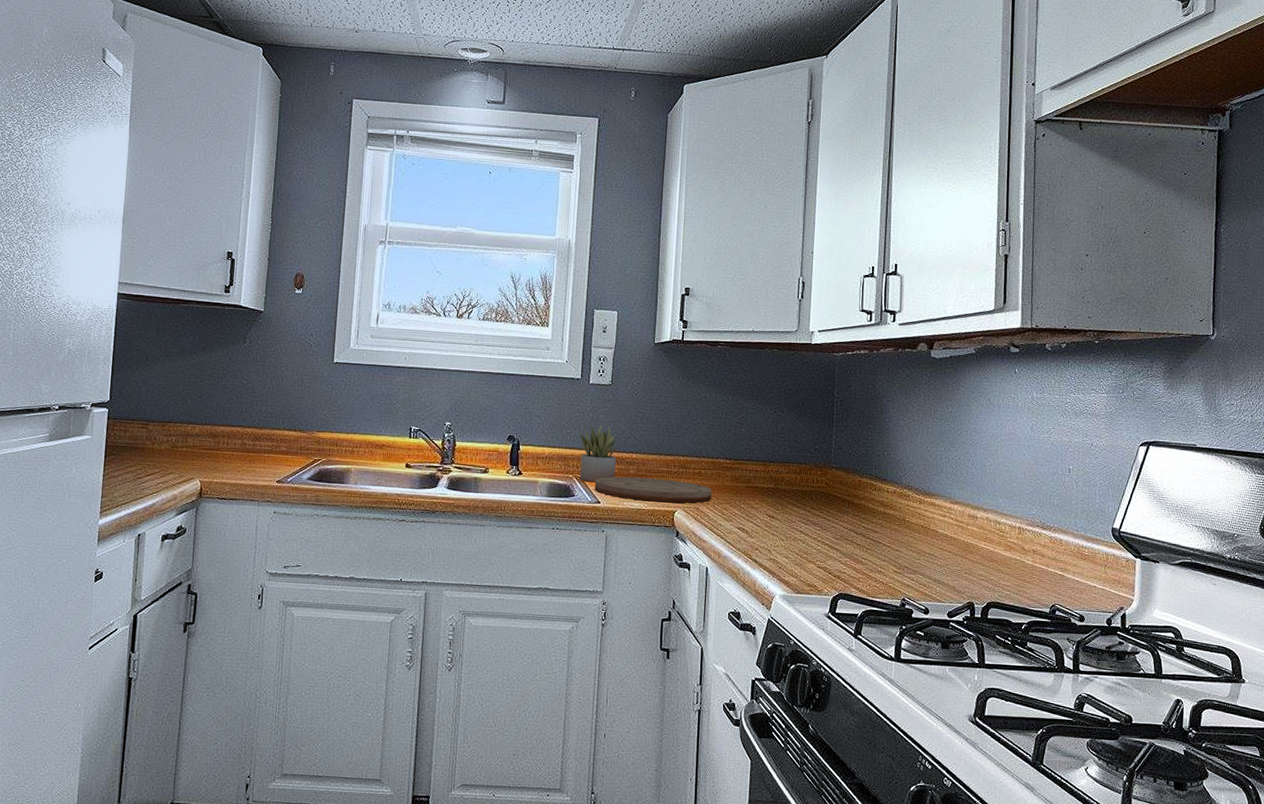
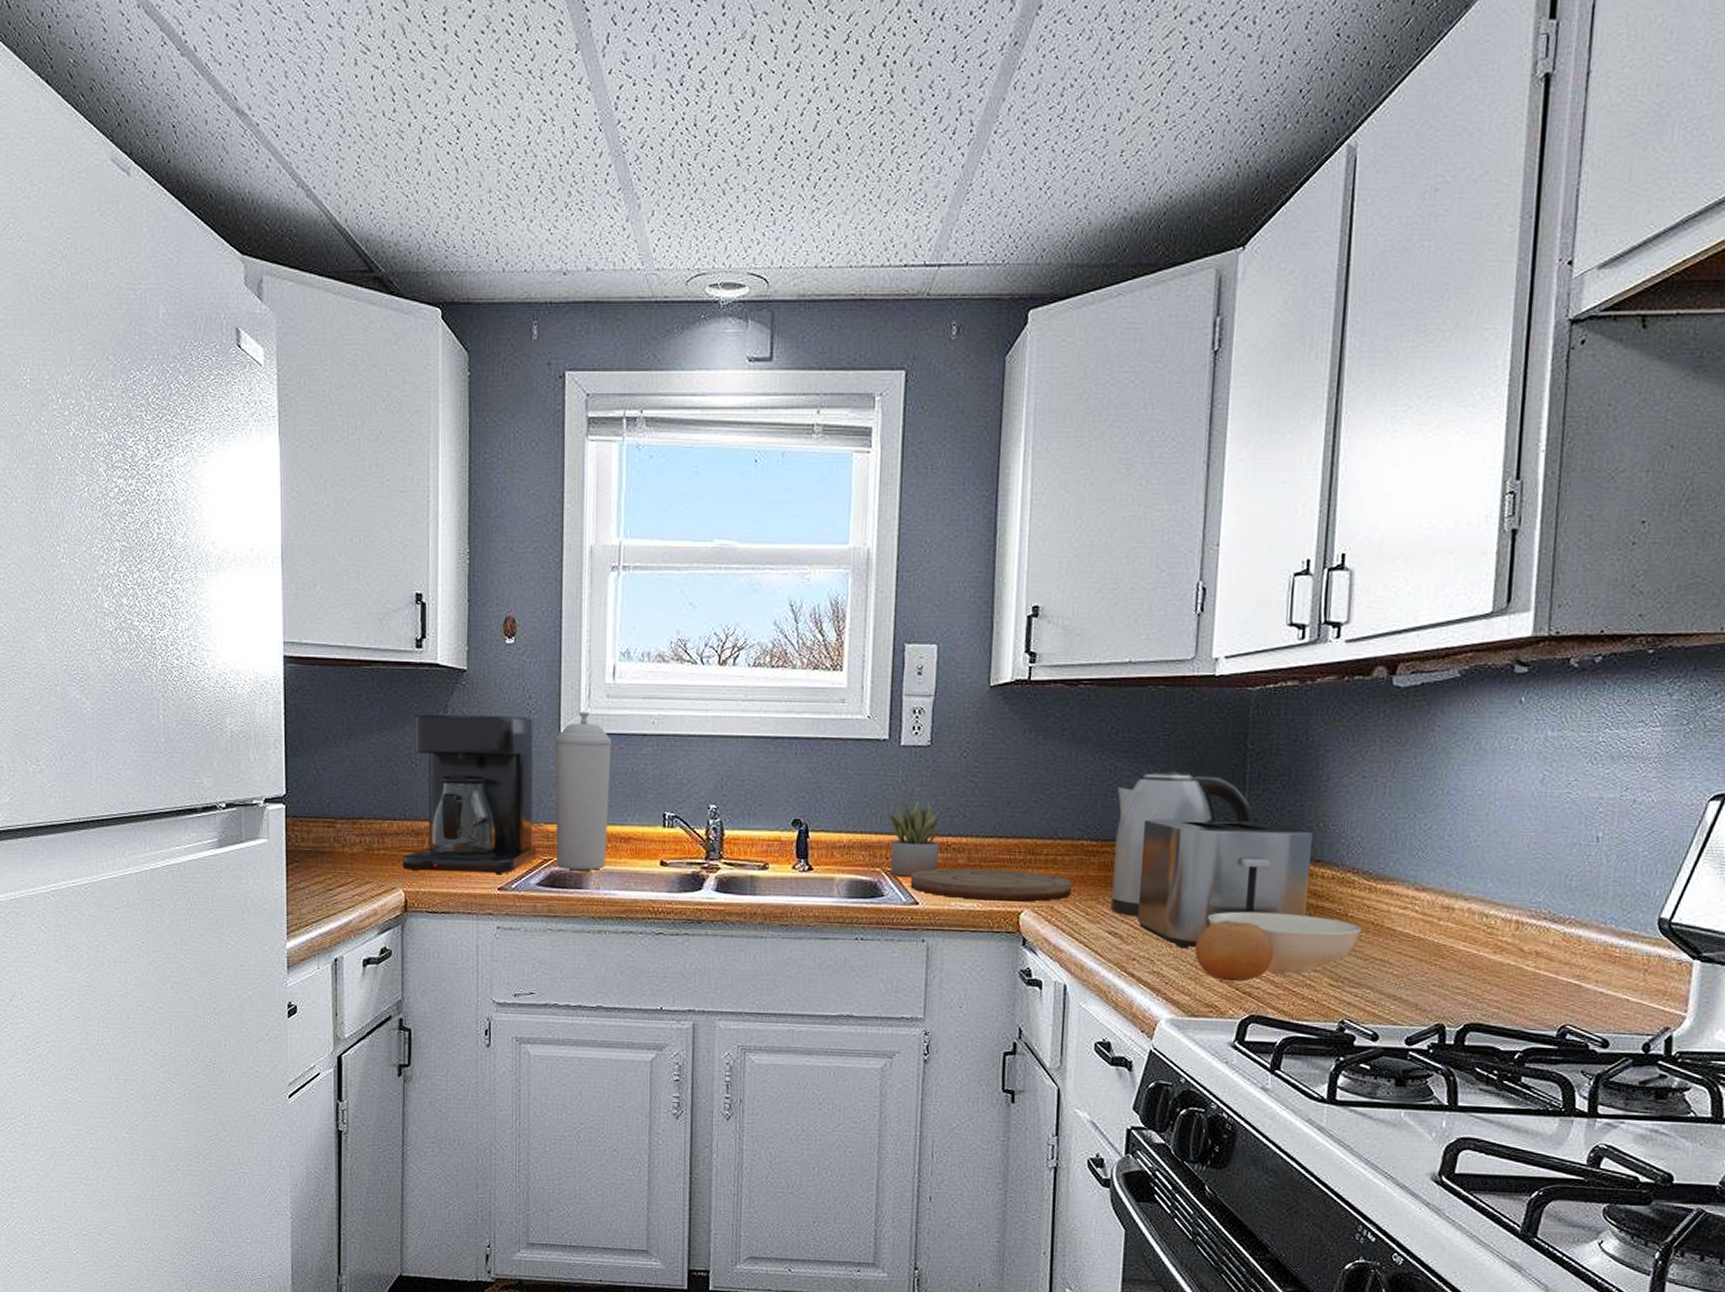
coffee maker: none [200,343,313,470] -> present [402,714,537,874]
canister: none [324,347,373,469] -> present [554,712,612,870]
kettle: none [740,409,839,517] -> present [1110,769,1254,916]
toaster: none [758,444,880,542] -> present [1137,818,1313,948]
fruit: none [799,521,855,568] -> present [1194,920,1274,982]
bowl: none [809,515,915,563] -> present [1208,911,1361,974]

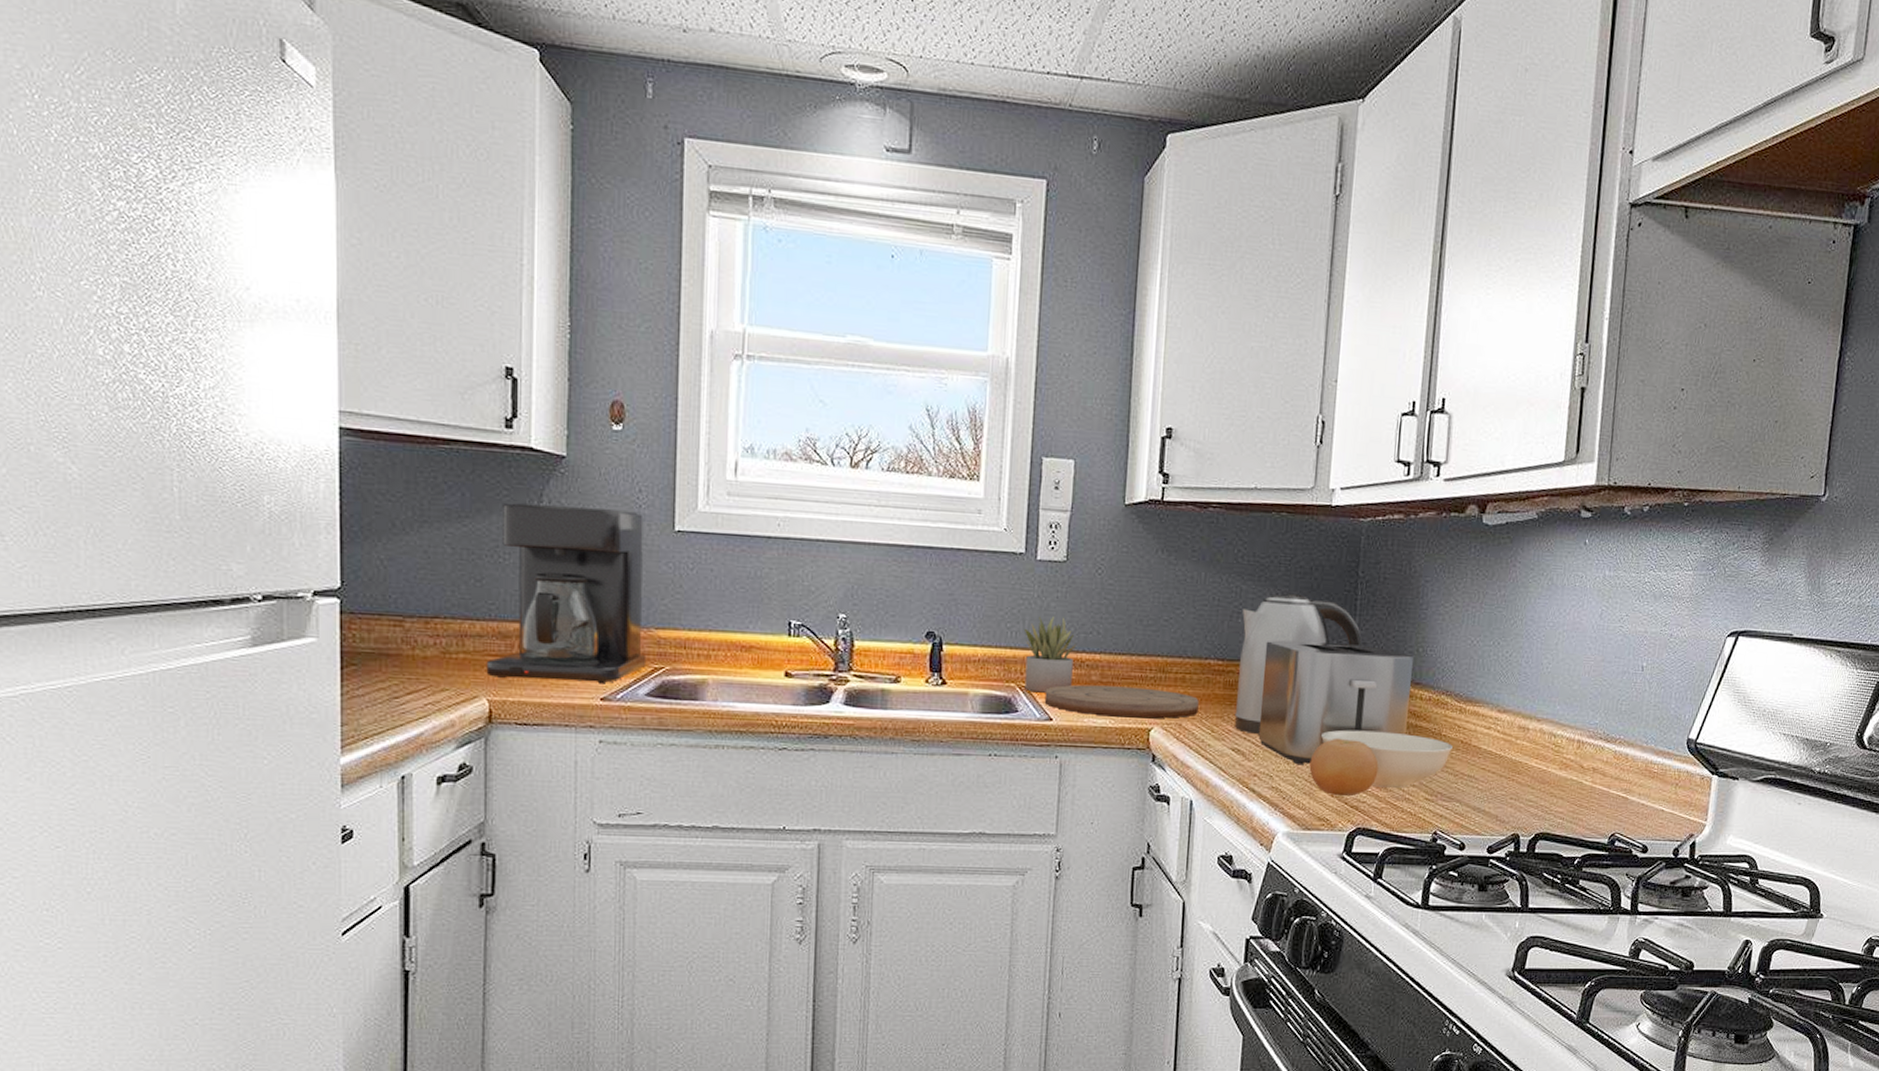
canister: present [554,712,612,870] -> none [668,509,733,681]

